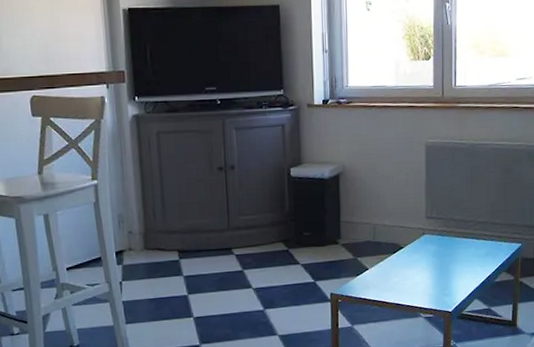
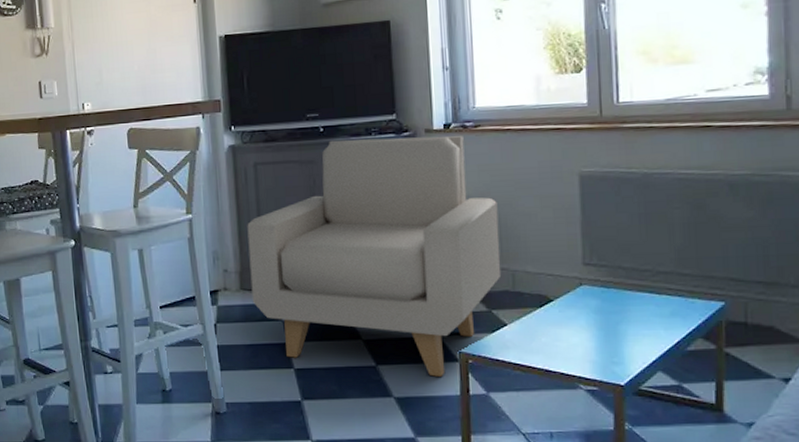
armchair: none [150,110,365,316] -> present [247,135,502,377]

